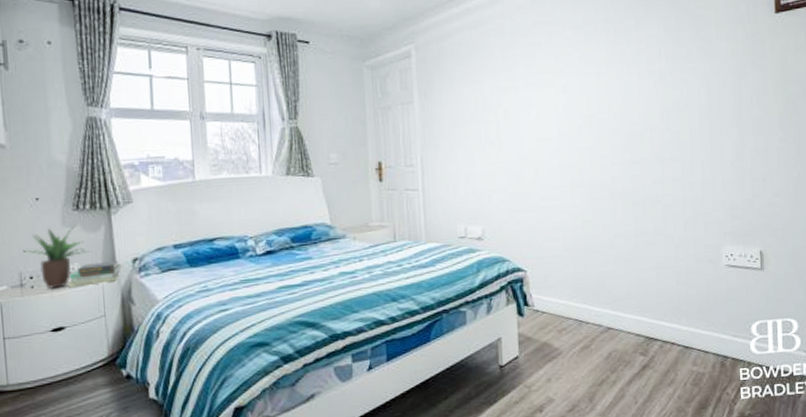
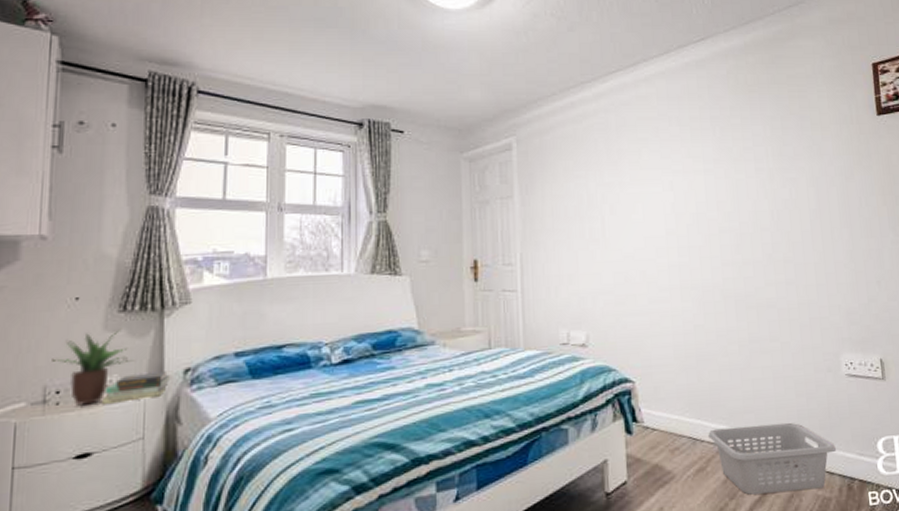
laundry basket: none [593,307,712,369] -> present [708,422,836,495]

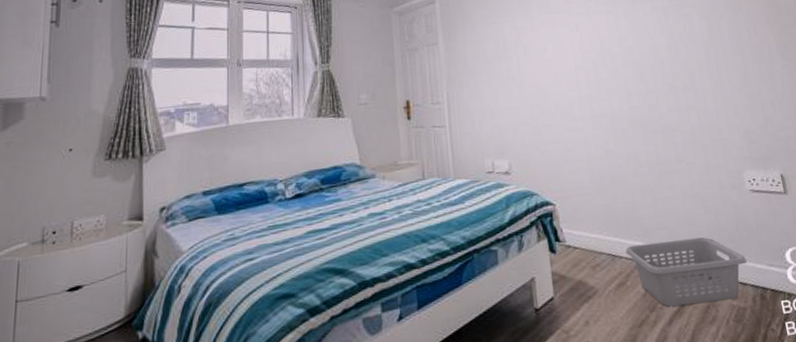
potted plant: present [52,330,133,406] -> none [49,175,117,244]
books: present [103,371,171,404] -> none [91,210,149,241]

